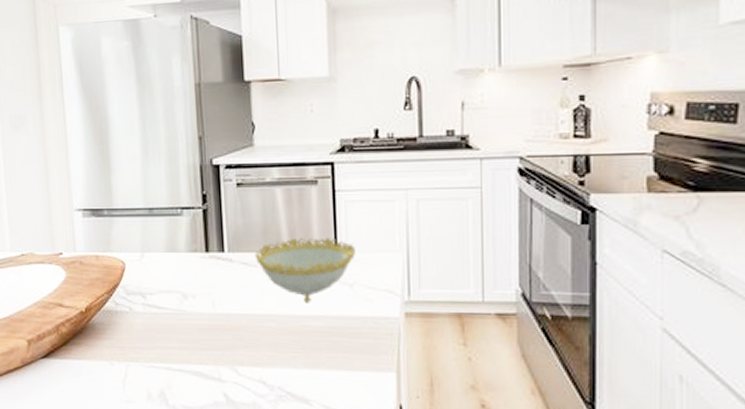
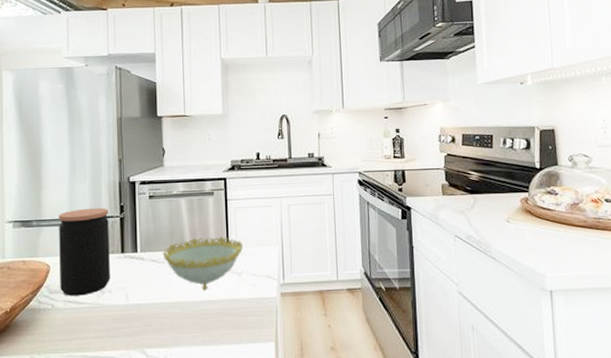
coffee jar: none [132,196,194,300] -> present [59,207,110,296]

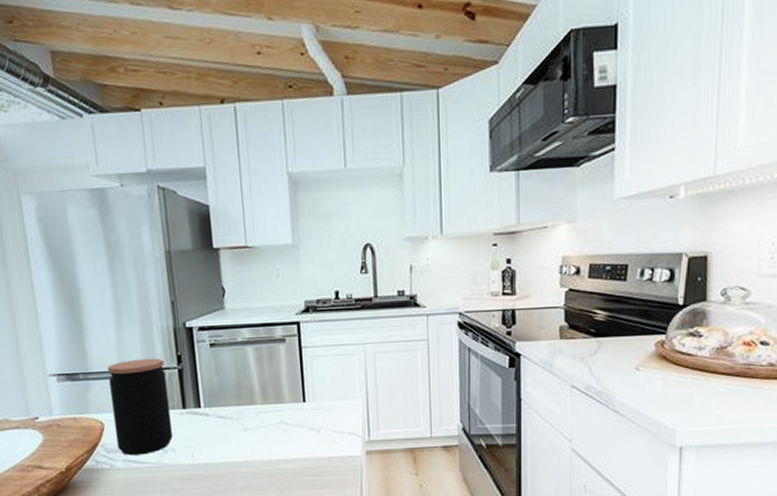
decorative bowl: present [162,236,243,291] -> none [229,389,321,449]

